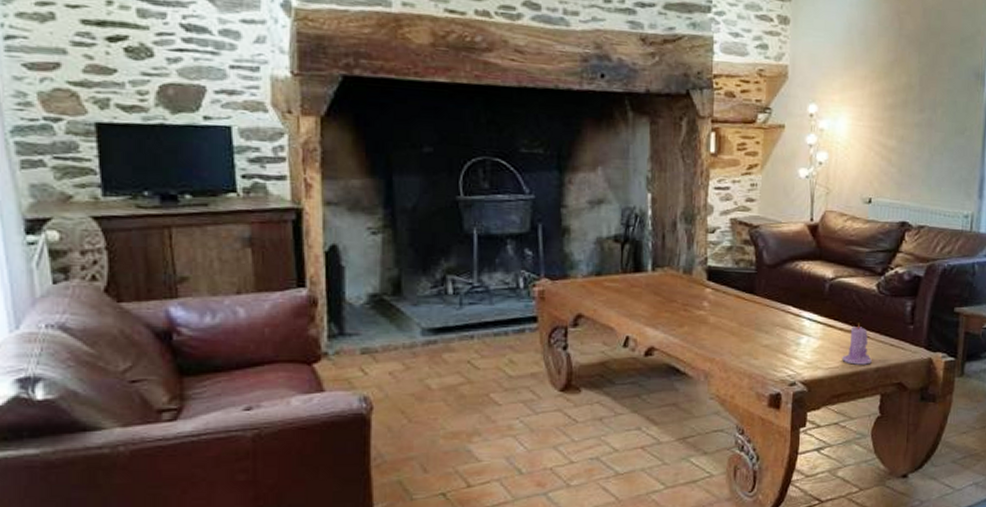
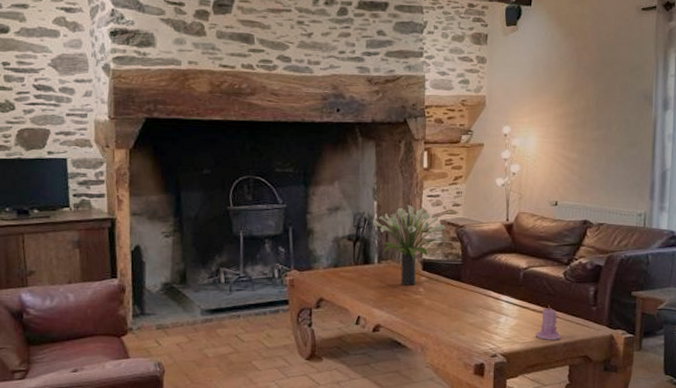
potted plant: none [645,199,737,299] -> present [372,205,446,286]

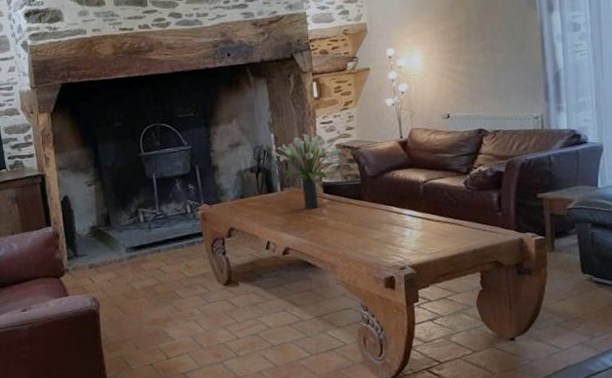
candle: present [535,305,561,340] -> none [442,214,469,249]

